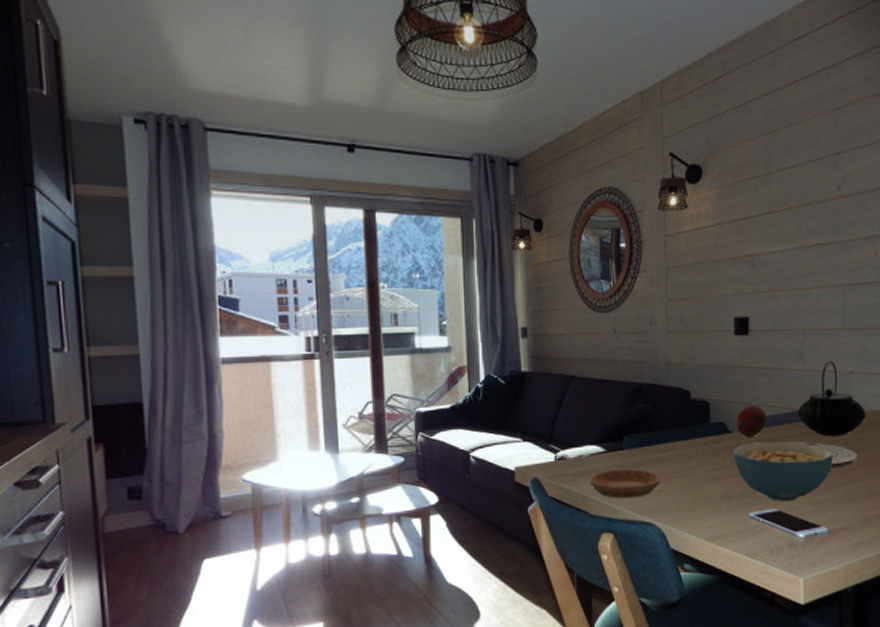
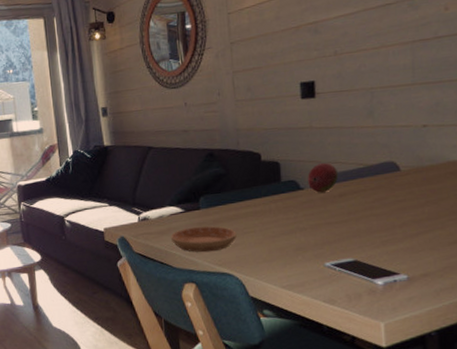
cereal bowl: present [732,442,834,502] -> none [305,195,410,252]
plate: present [780,441,859,469] -> none [353,194,438,219]
teapot: present [797,360,867,437] -> none [369,115,444,189]

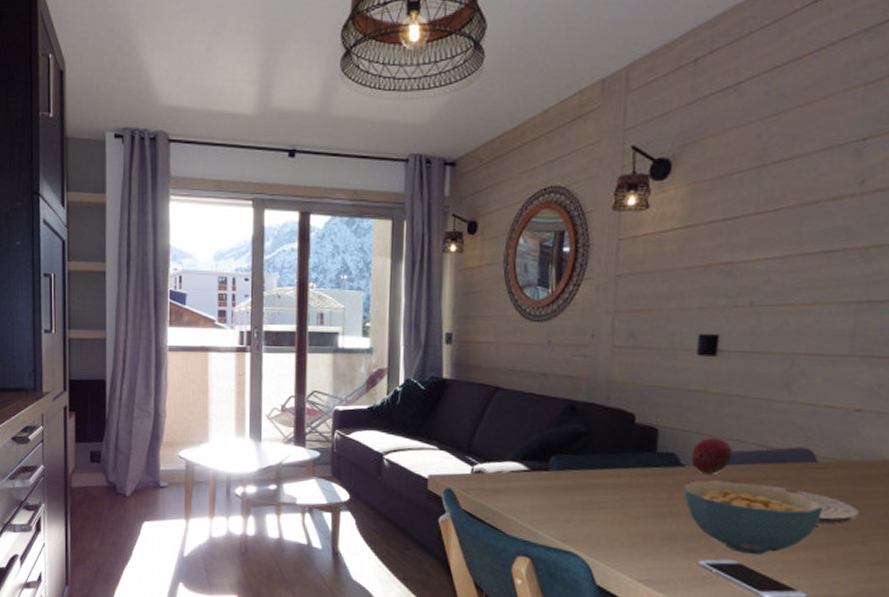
saucer: present [170,226,237,253] -> none [507,490,591,524]
cereal bowl: none [305,195,410,252] -> present [683,481,824,555]
plate: none [353,194,438,219] -> present [748,484,861,525]

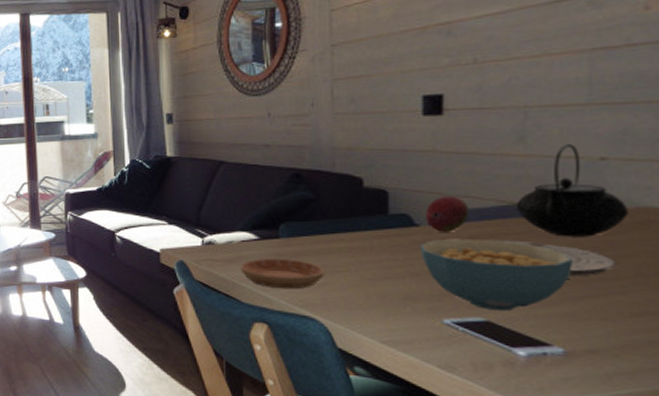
saucer: none [507,490,591,524] -> present [240,258,325,290]
teapot: none [775,393,877,486] -> present [515,143,630,237]

